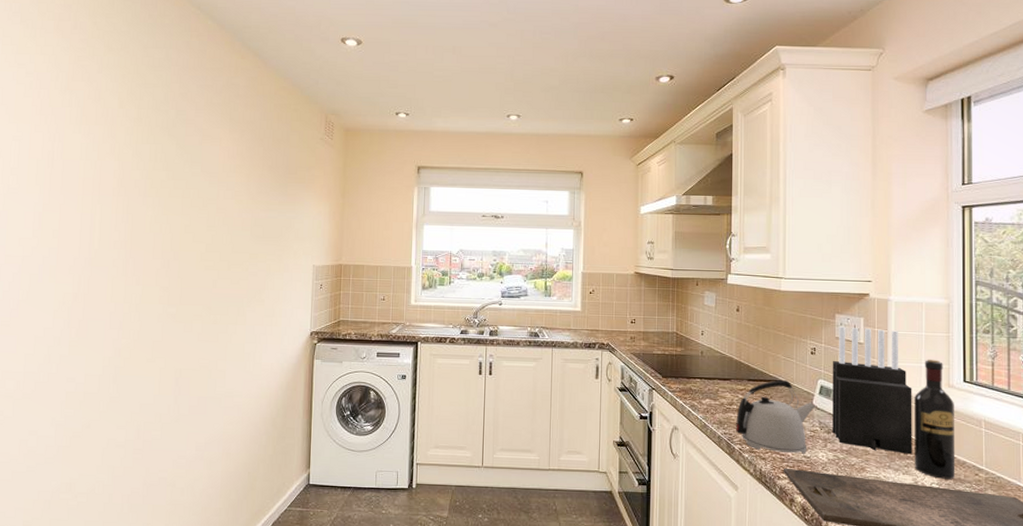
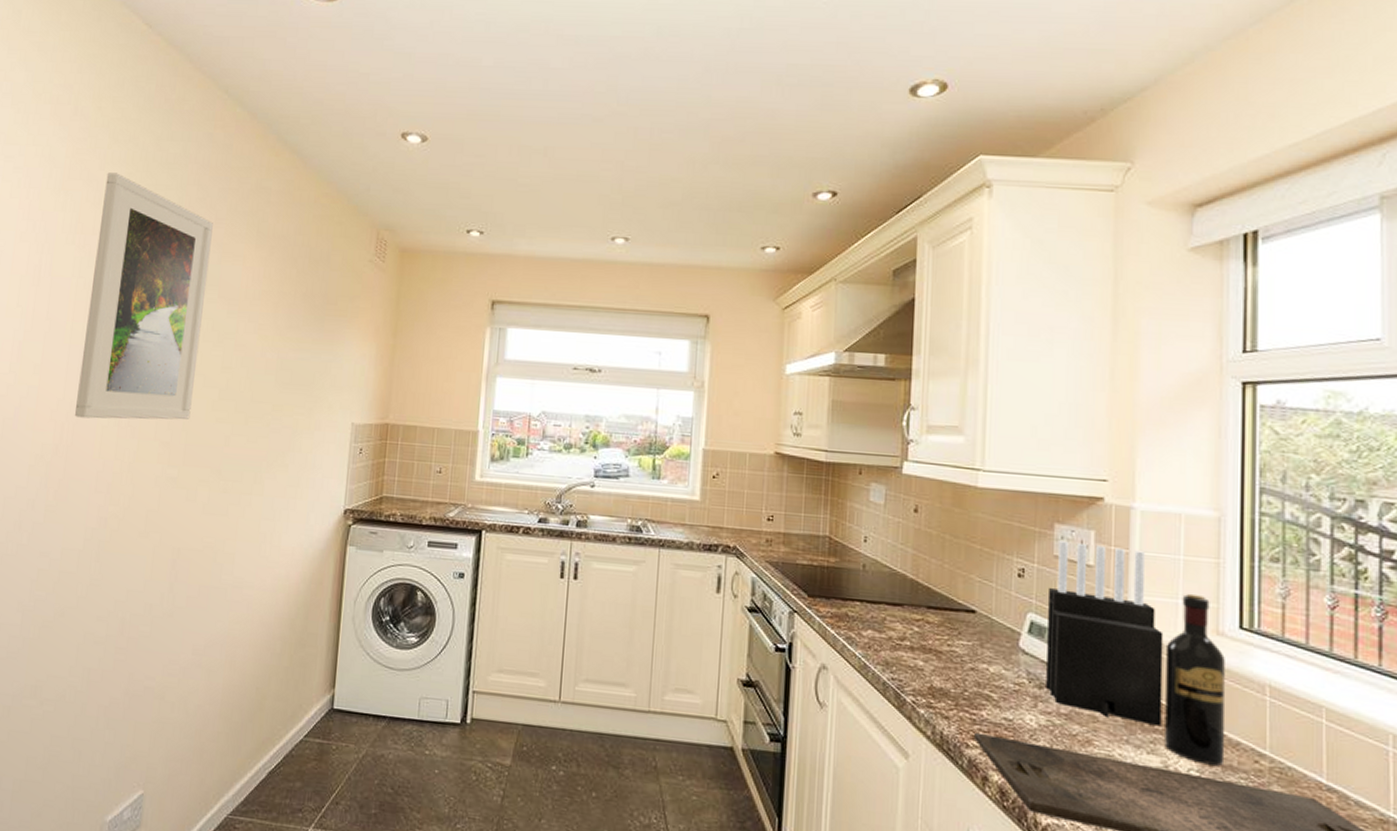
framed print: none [90,75,194,271] -> present [75,172,213,420]
kettle: present [736,380,816,454] -> none [908,610,1023,715]

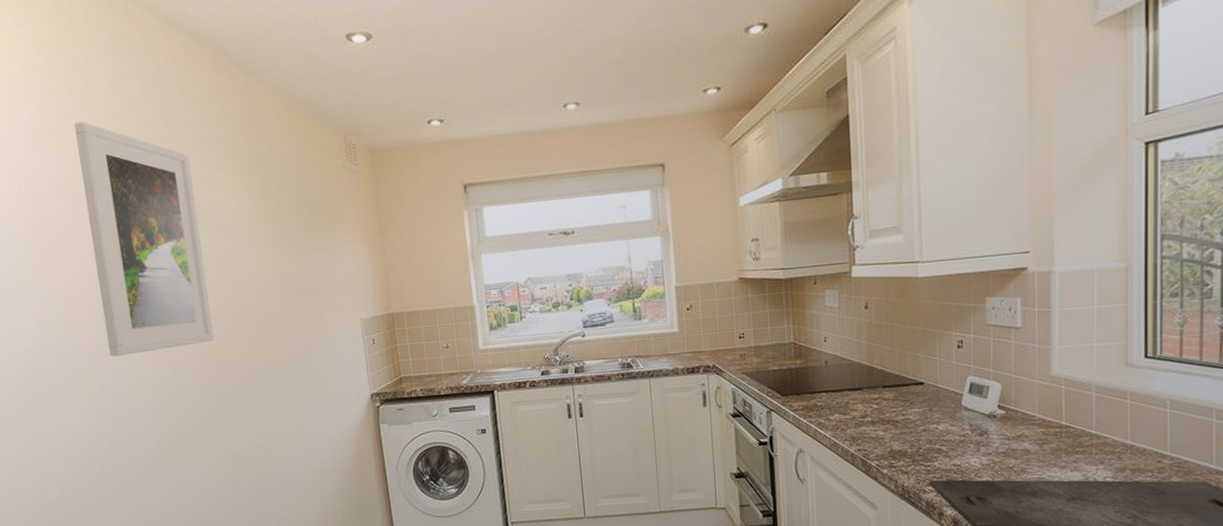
knife block: present [1046,541,1164,727] -> none [984,307,1082,449]
wine bottle: present [1165,593,1226,766] -> none [1085,336,1134,471]

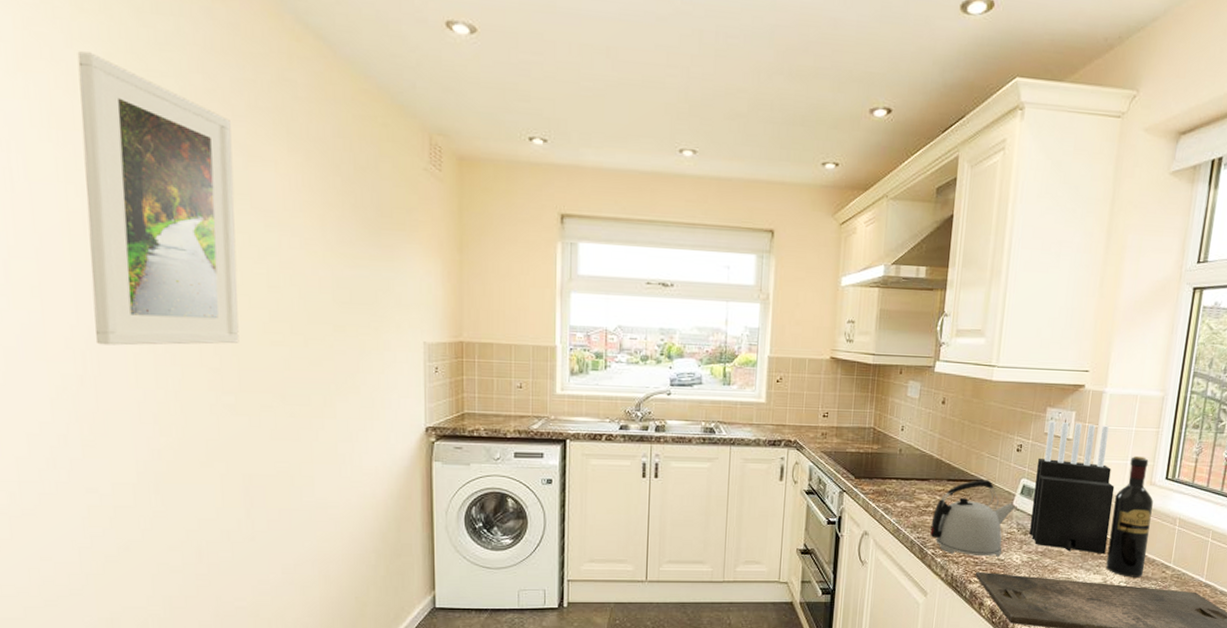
kettle: none [871,382,966,464] -> present [930,480,1016,557]
knife block: none [984,307,1082,449] -> present [1030,421,1115,554]
wine bottle: none [1085,336,1134,471] -> present [1106,455,1153,577]

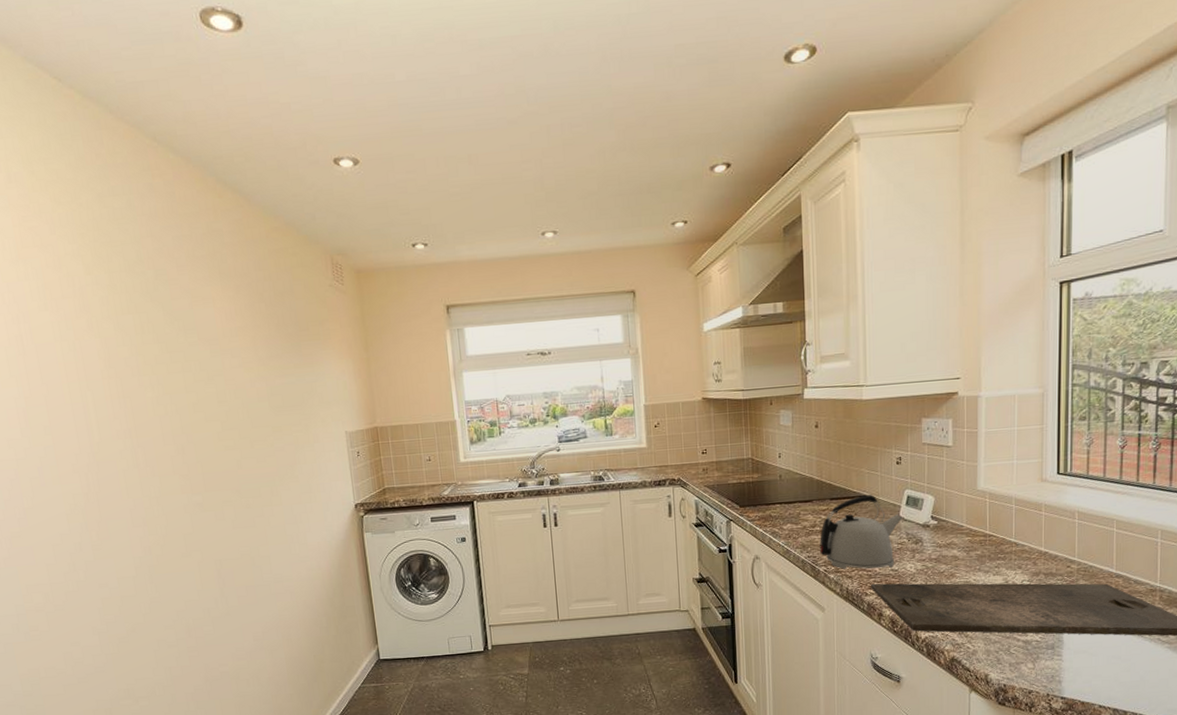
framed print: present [77,51,239,346] -> none [59,235,201,467]
knife block: present [1030,421,1115,554] -> none [920,428,1004,556]
wine bottle: present [1106,455,1153,577] -> none [1005,454,1048,575]

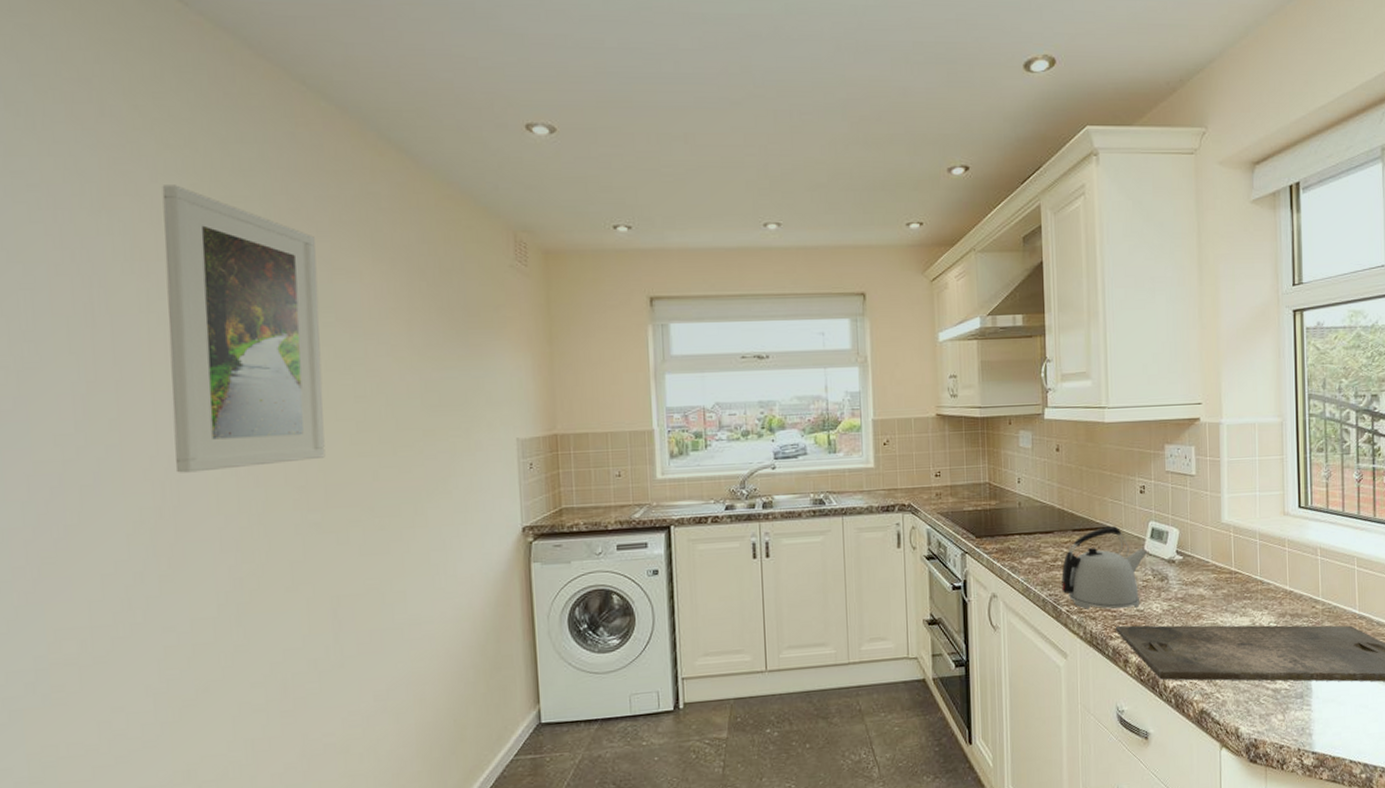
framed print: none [59,235,201,467] -> present [162,185,326,473]

